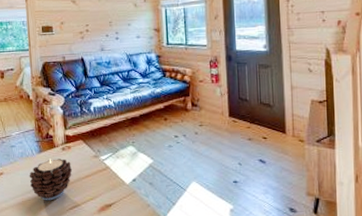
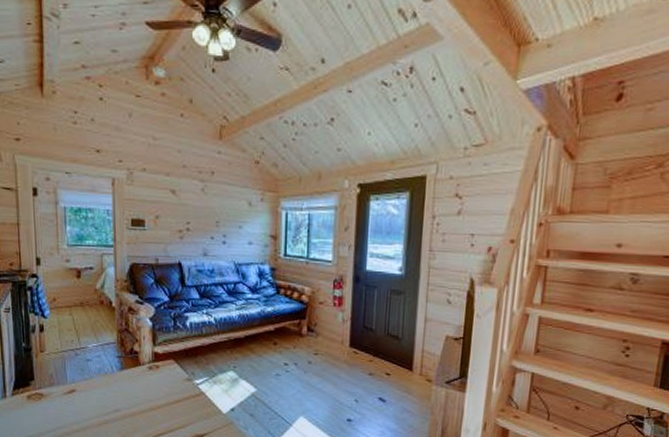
candle: present [29,159,73,201] -> none [107,378,160,426]

